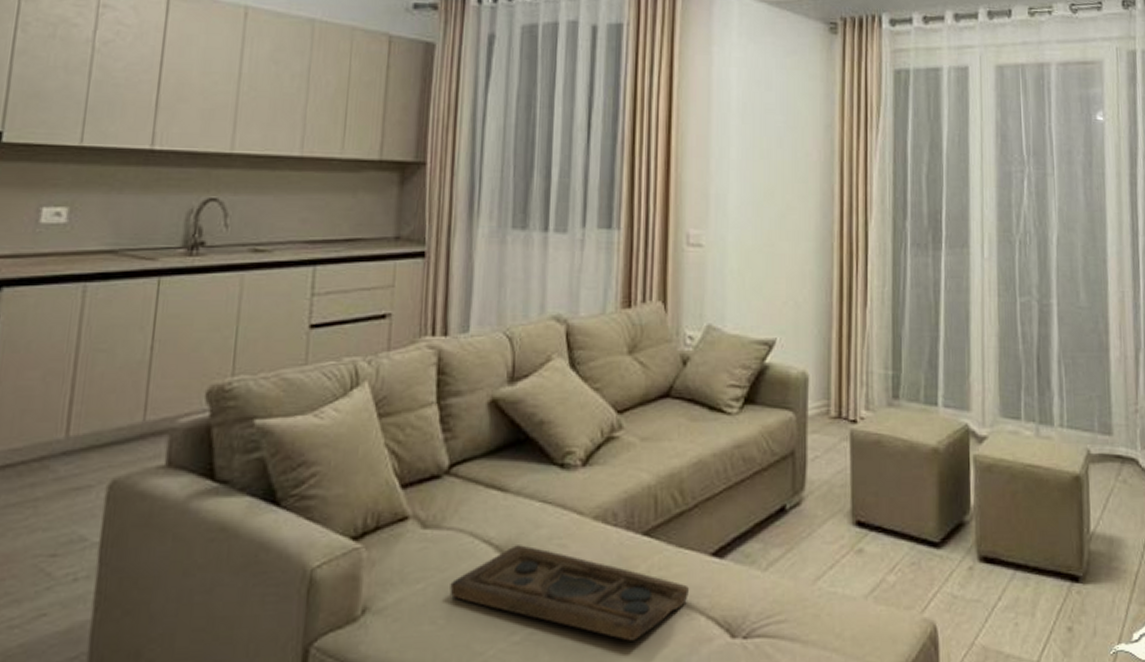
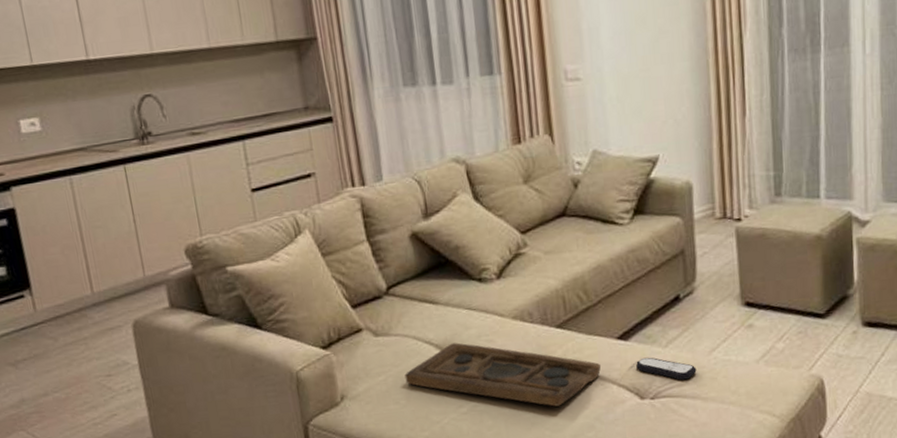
remote control: none [730,582,798,615] -> present [636,357,697,380]

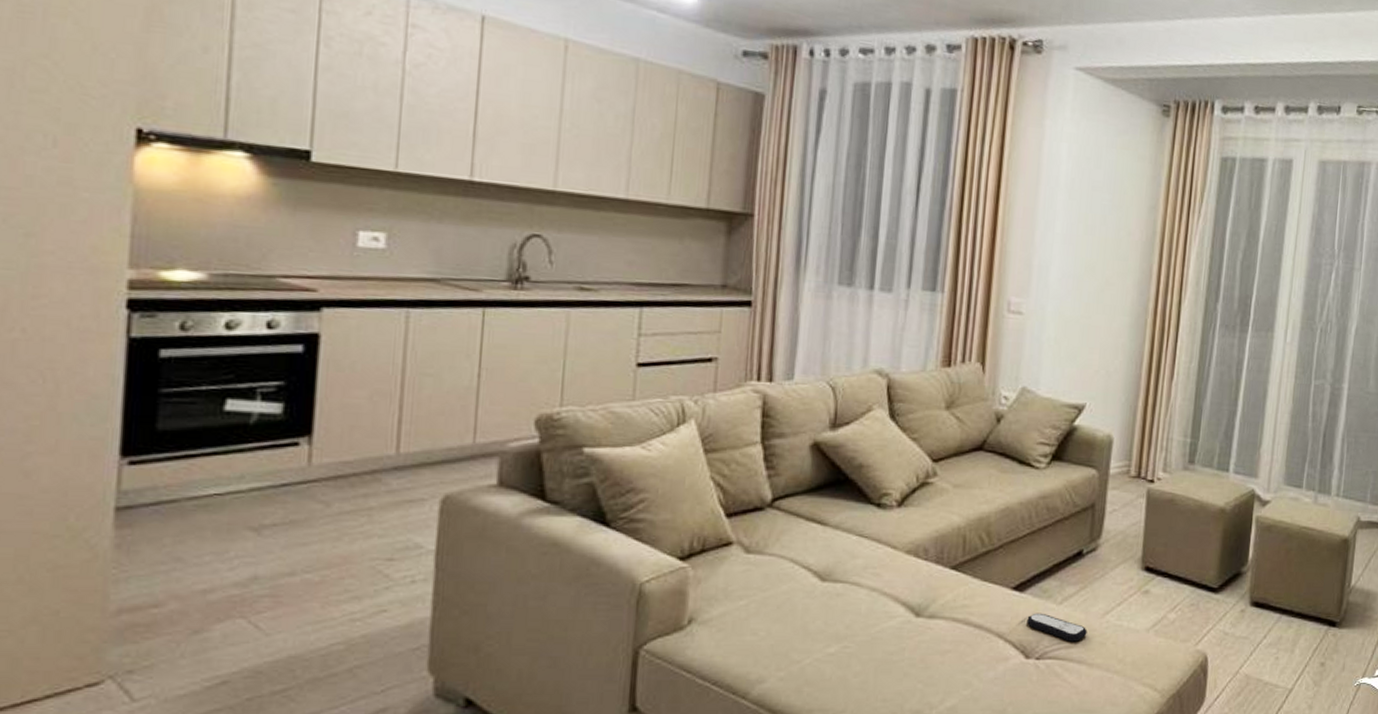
decorative tray: present [405,342,602,407] -> none [770,572,991,657]

